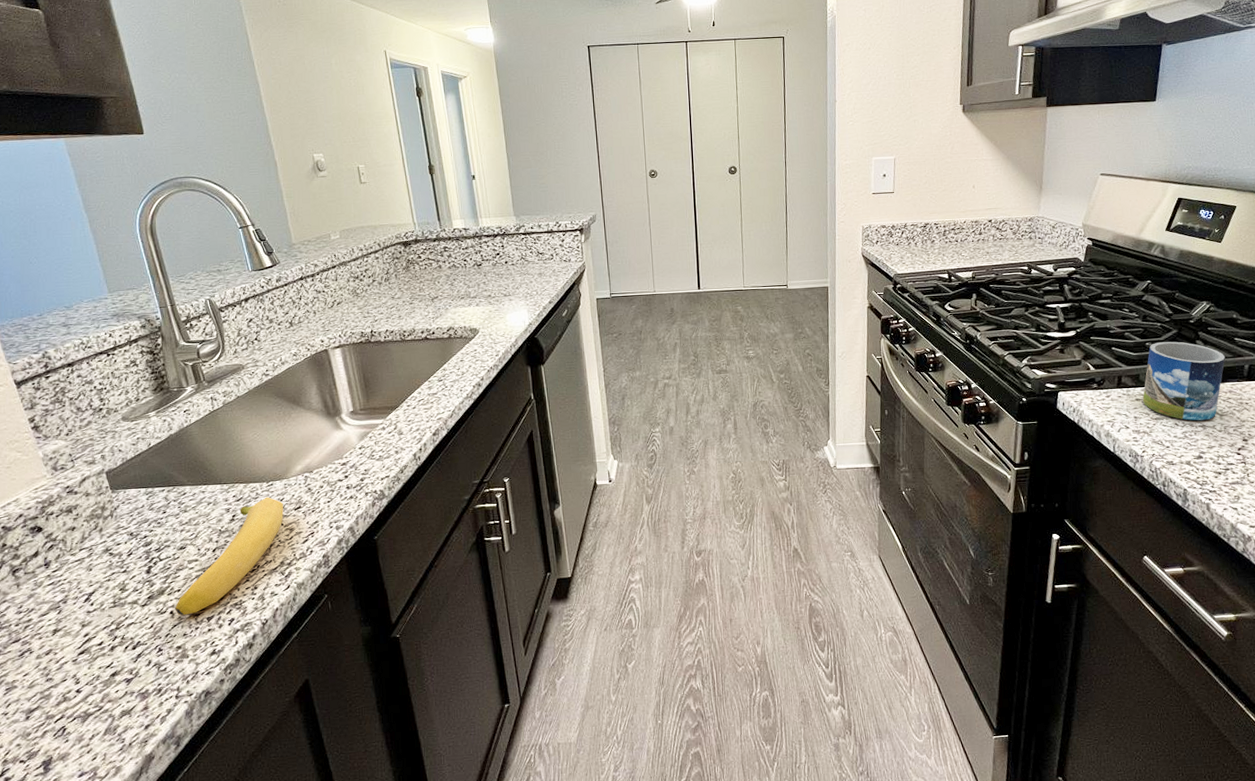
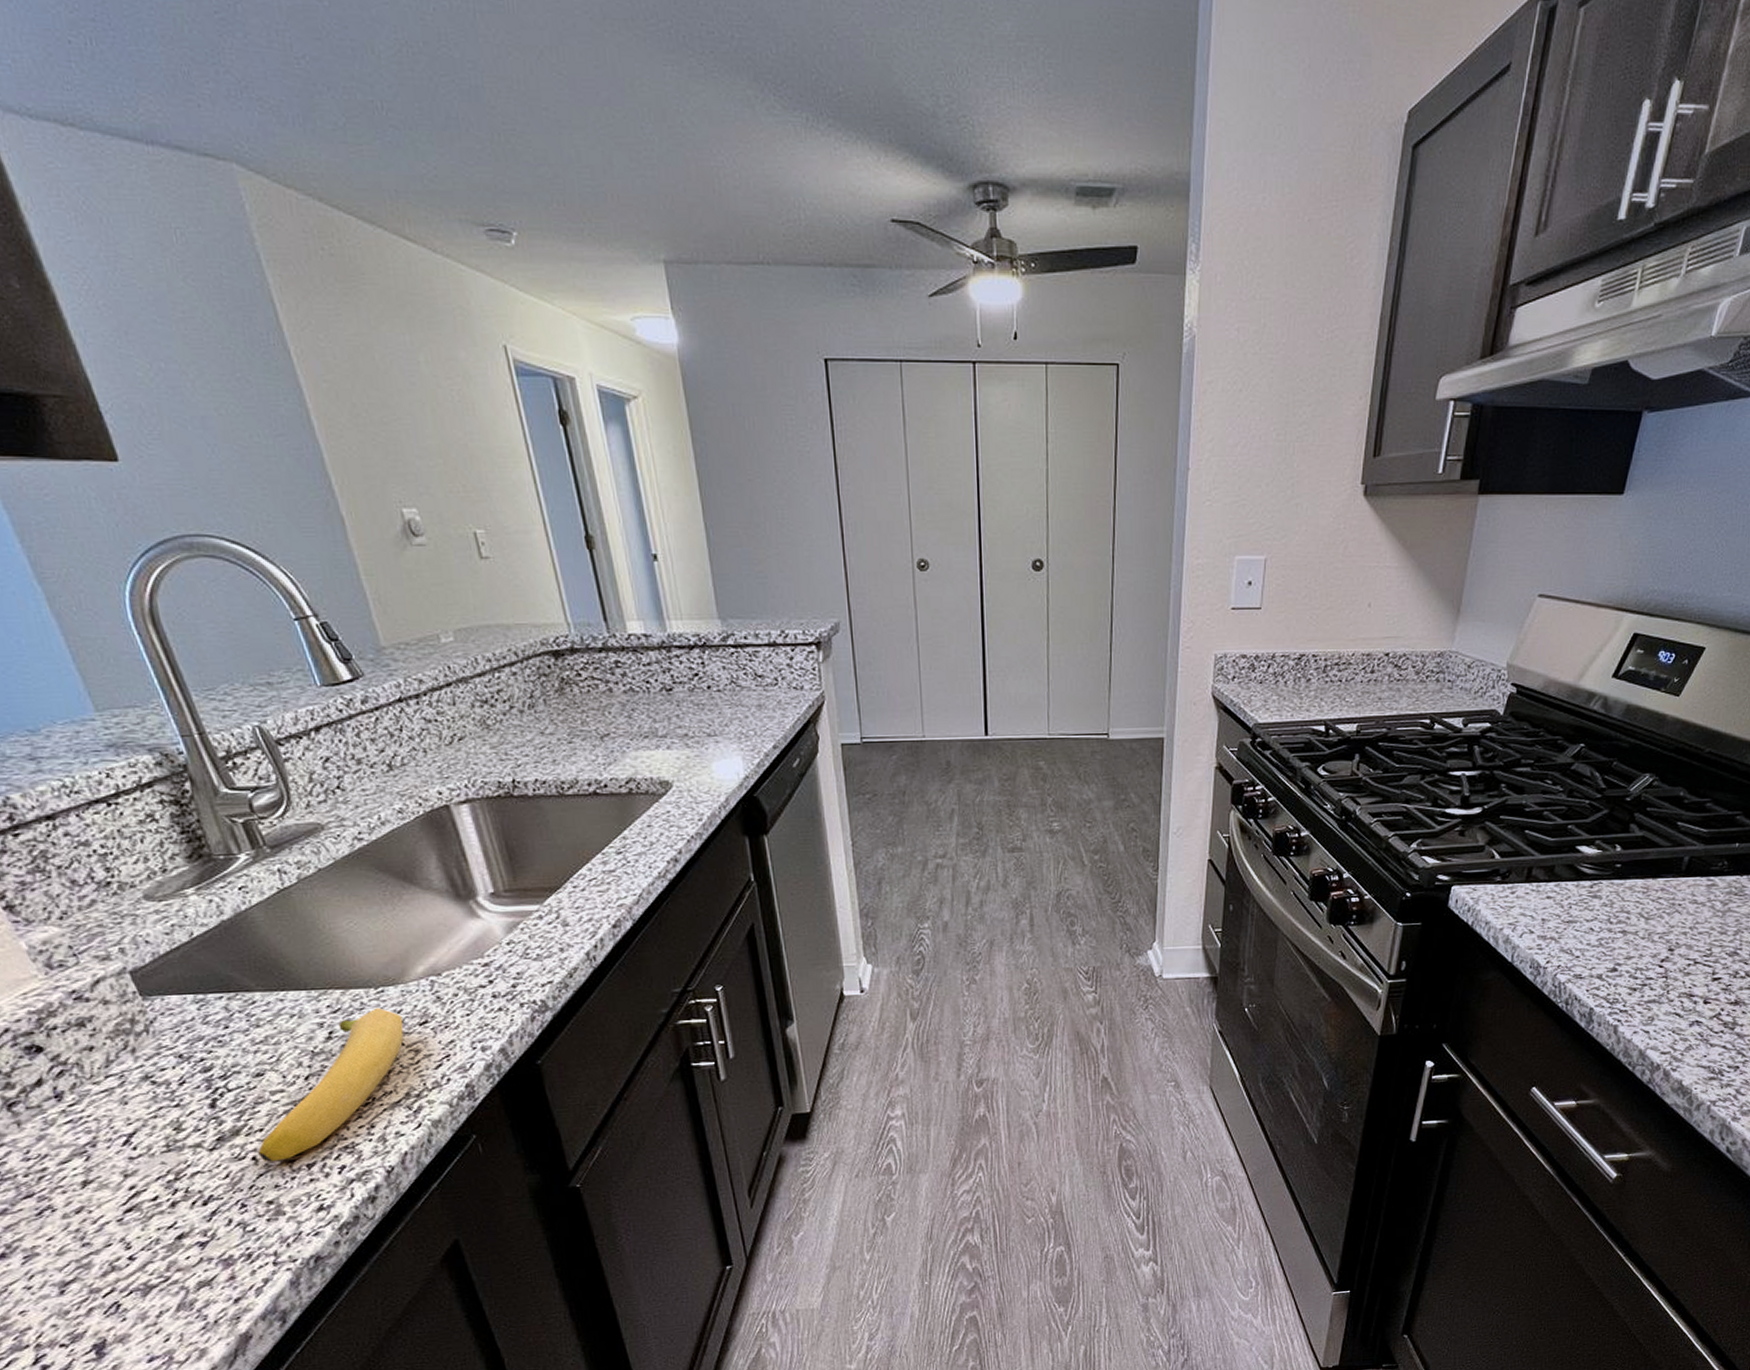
mug: present [1142,341,1226,421] -> none [1554,824,1663,926]

